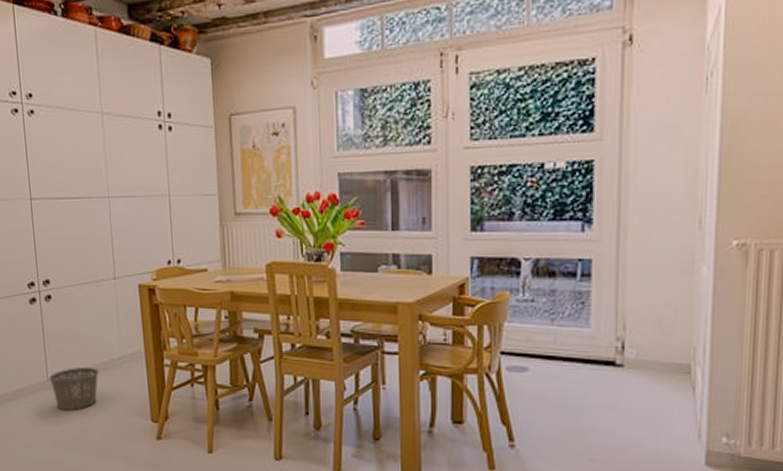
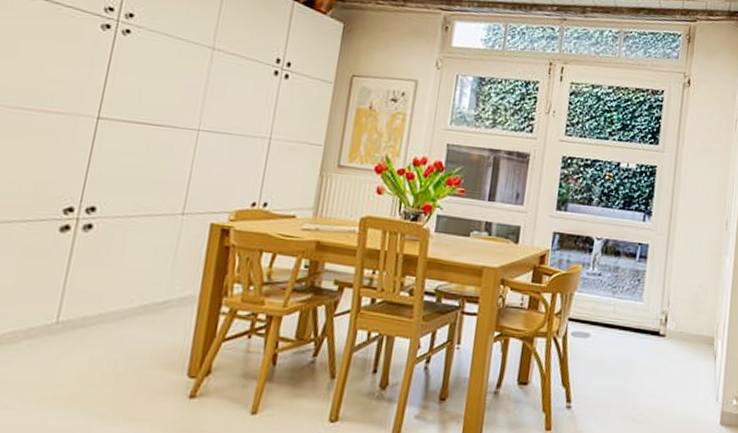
basket: present [49,366,99,411] -> none [59,309,133,362]

